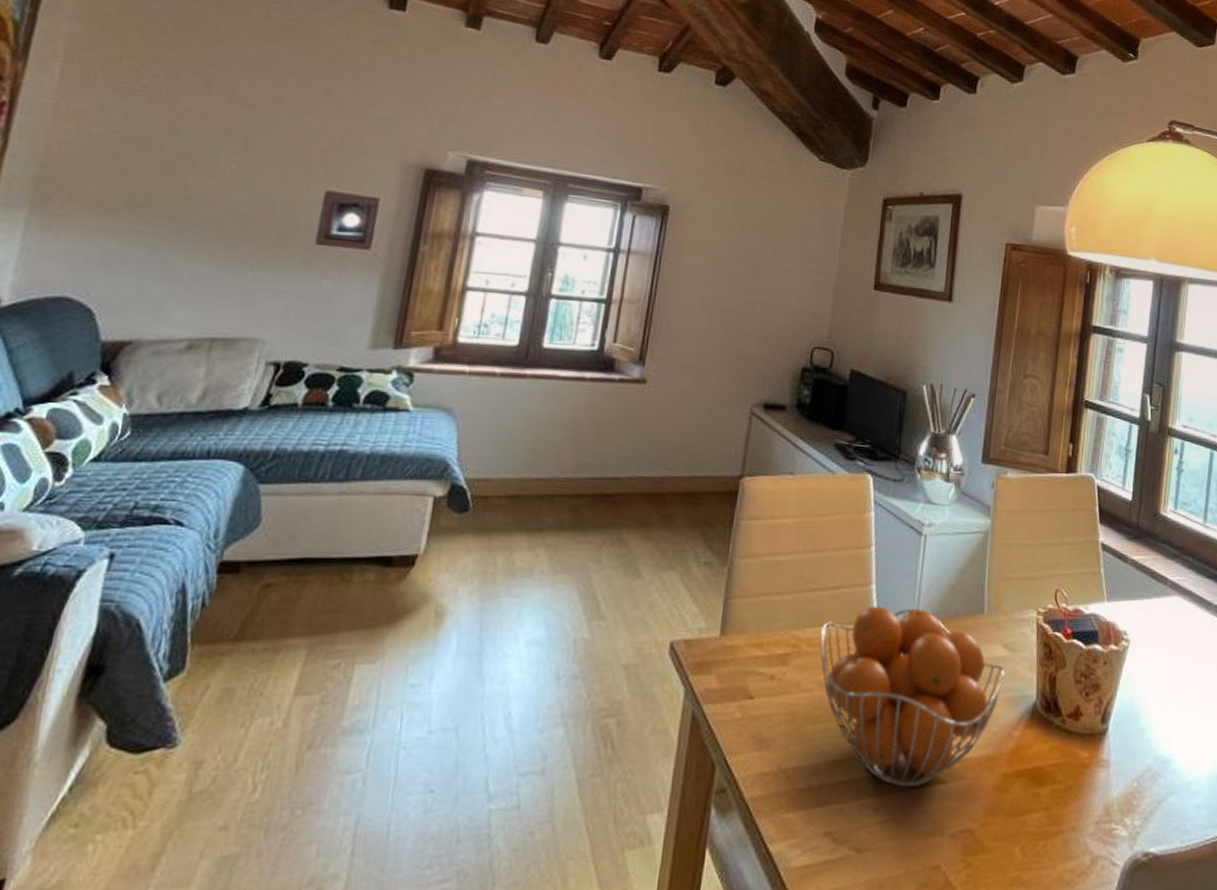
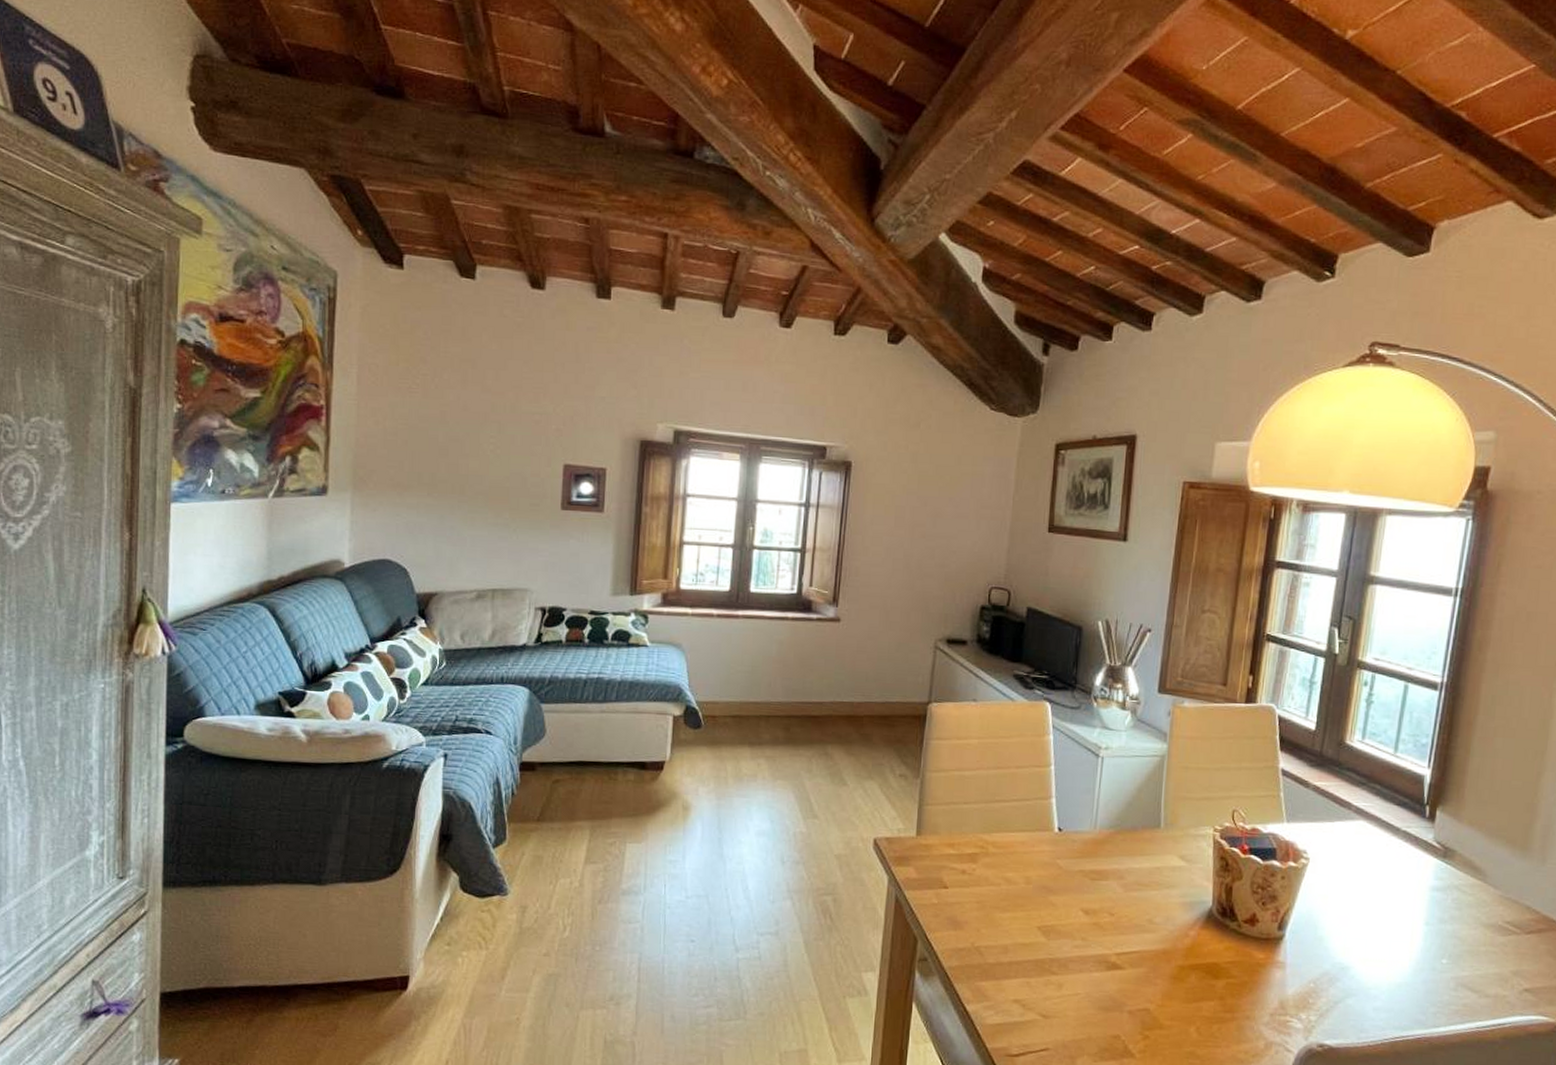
fruit basket: present [819,605,1004,788] -> none [1005,816,1180,971]

